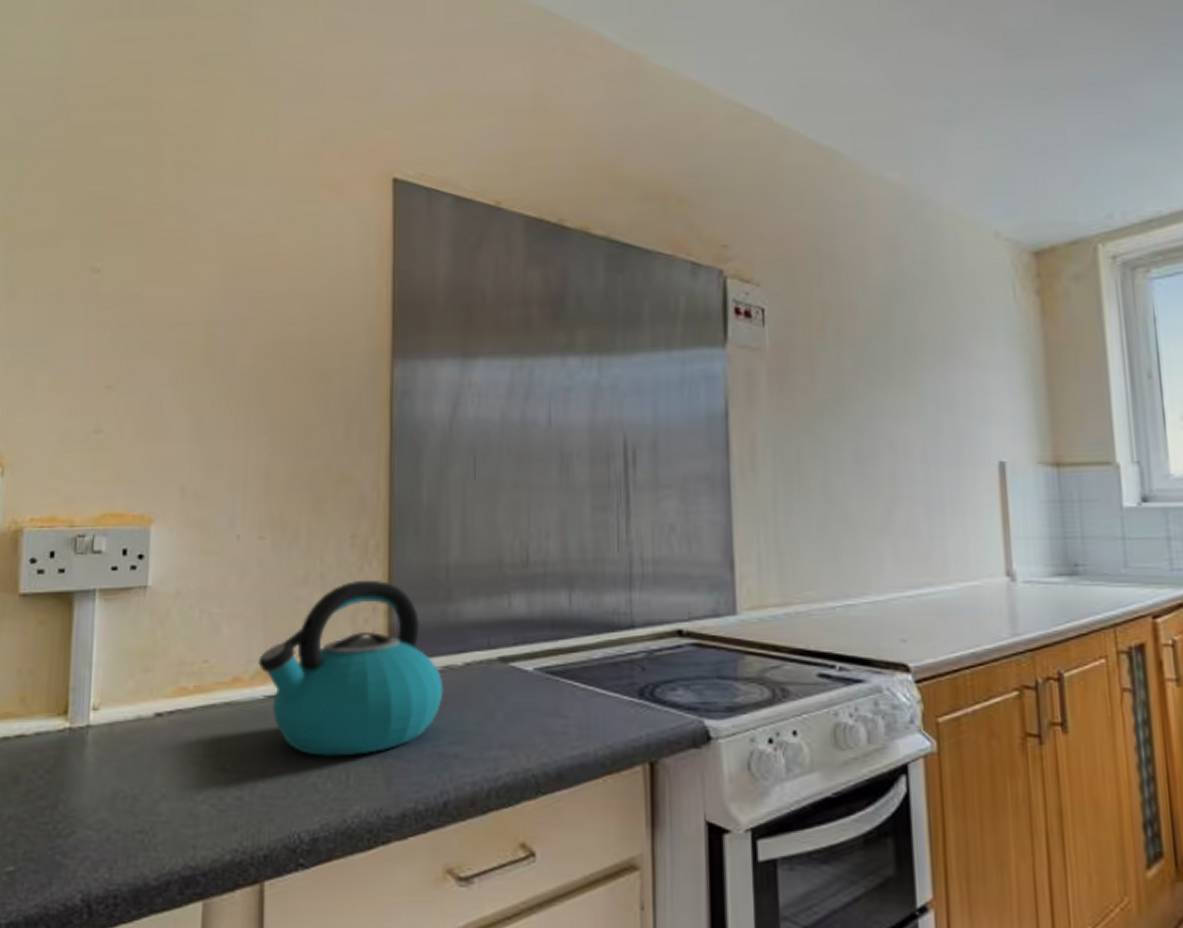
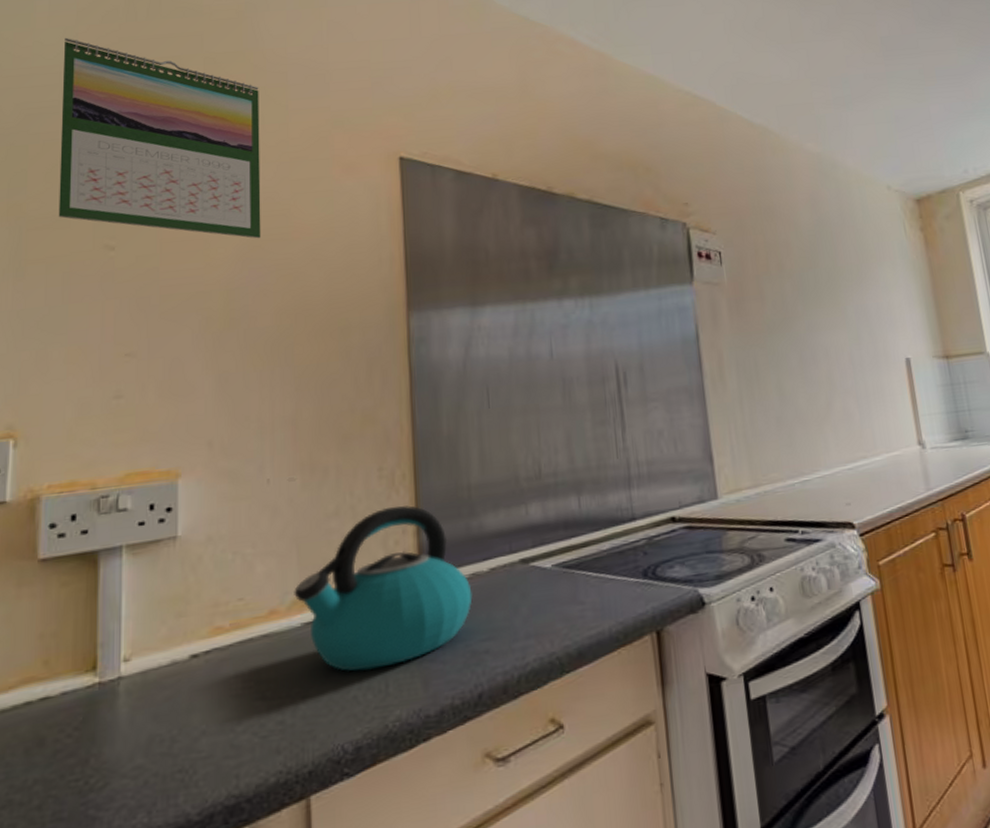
calendar: none [49,38,249,267] -> present [58,37,261,239]

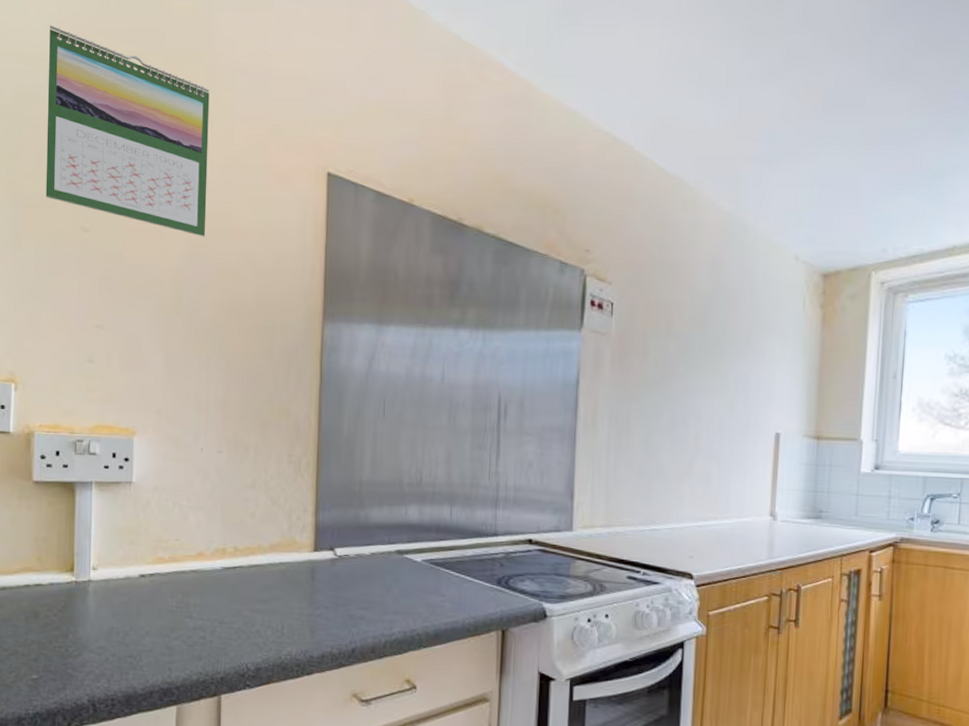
kettle: present [294,505,473,672] -> none [217,487,355,613]

